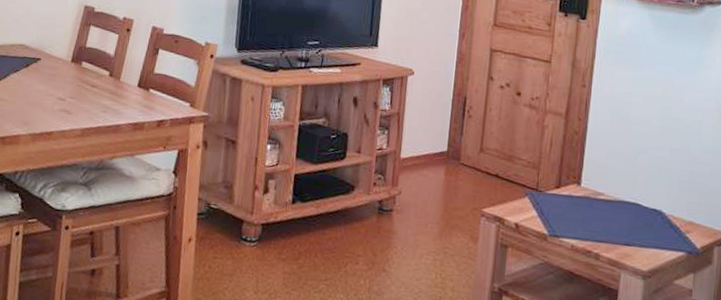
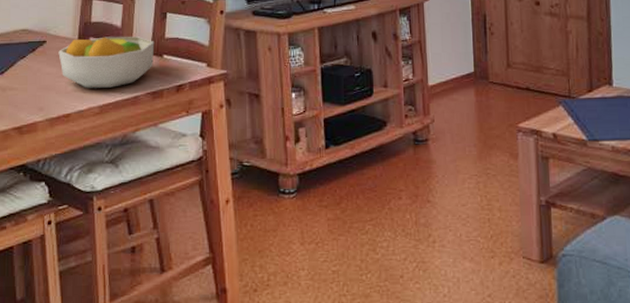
fruit bowl: none [50,60,143,113] -> present [58,36,155,88]

